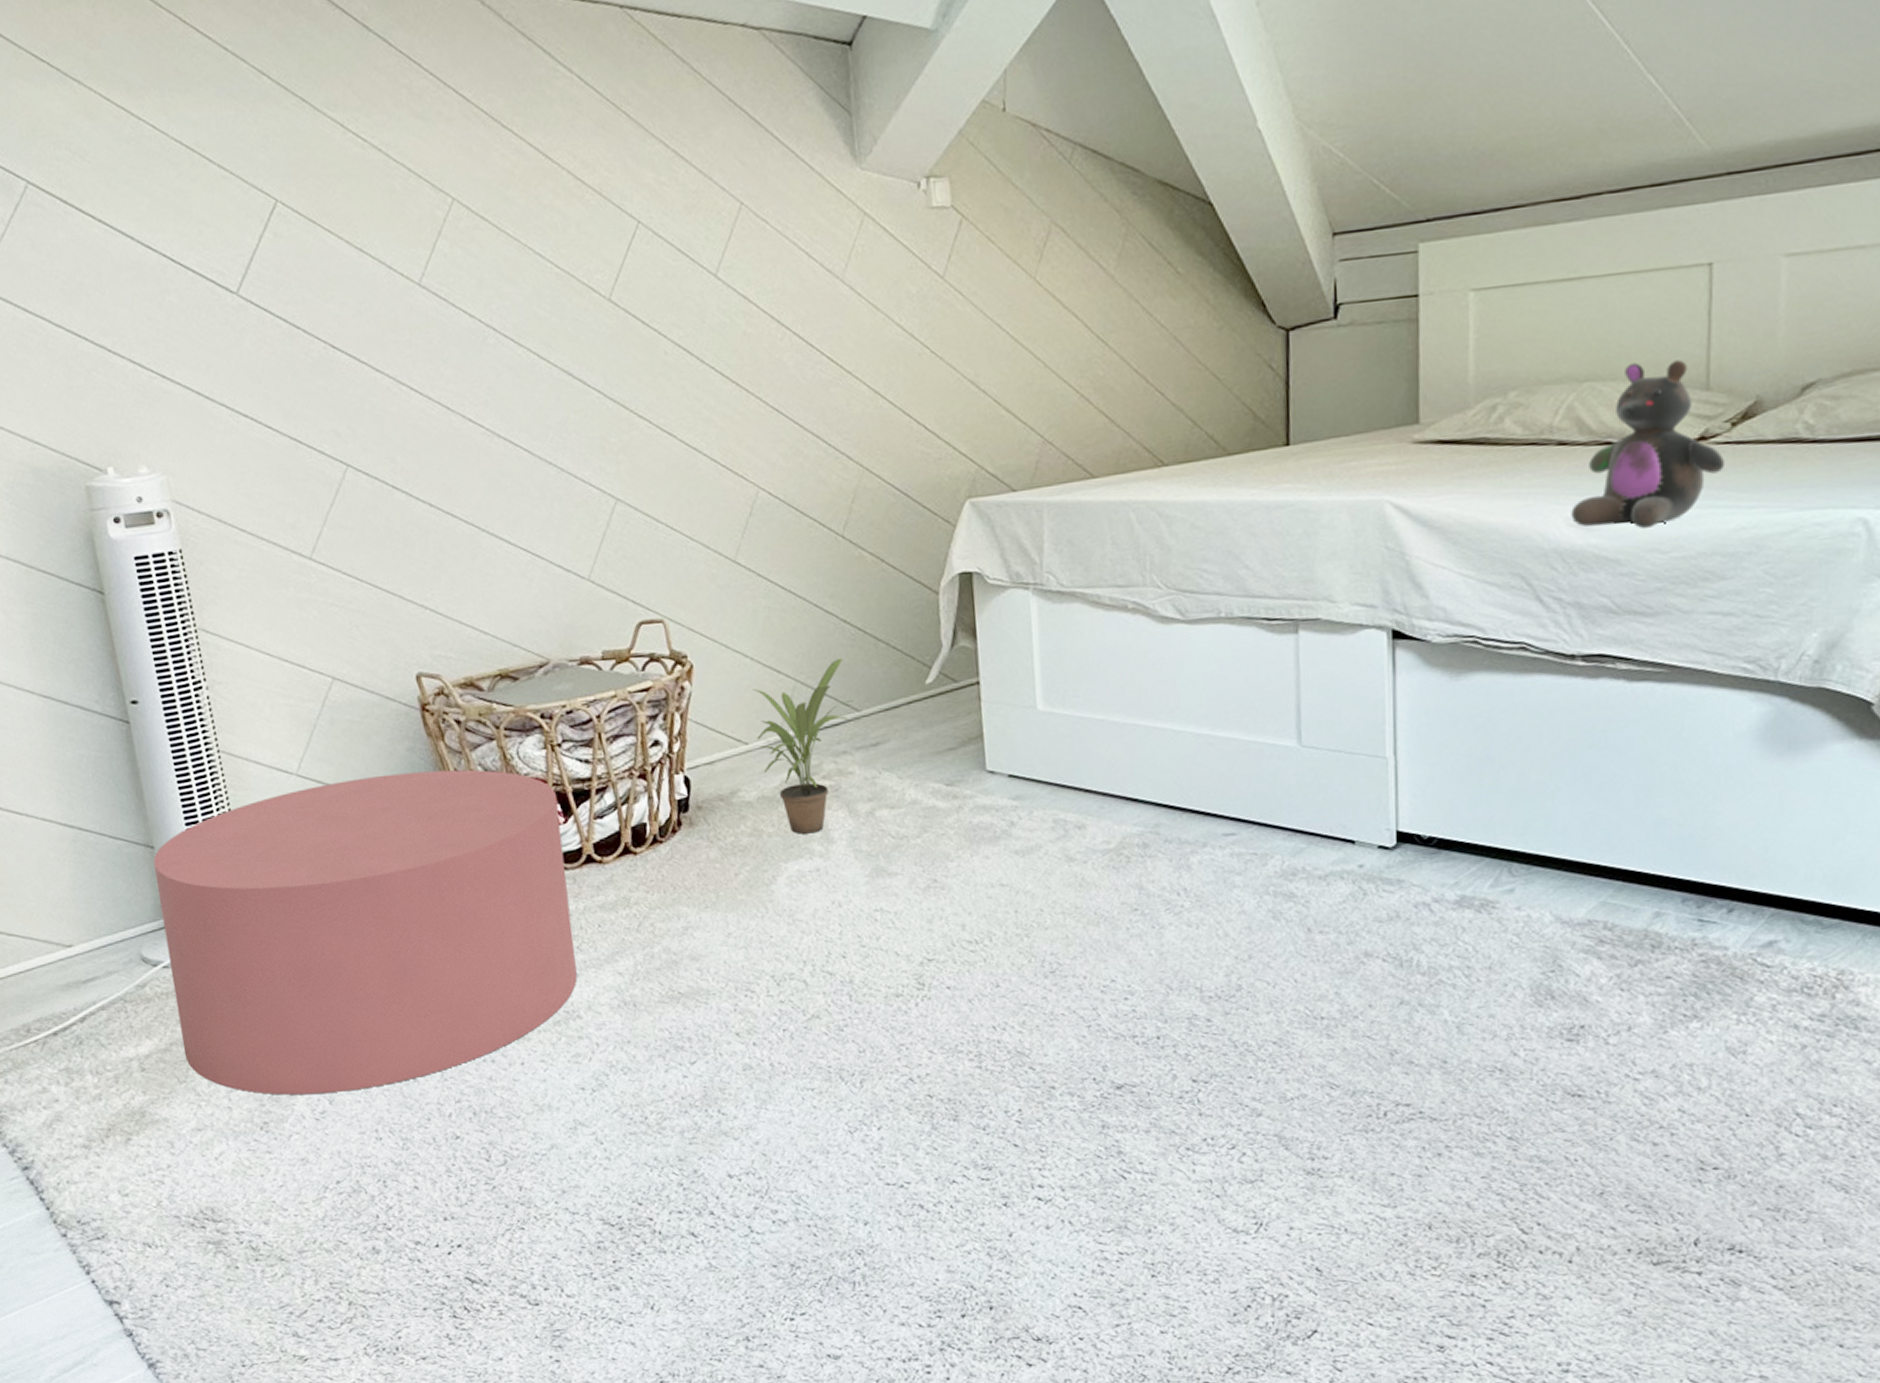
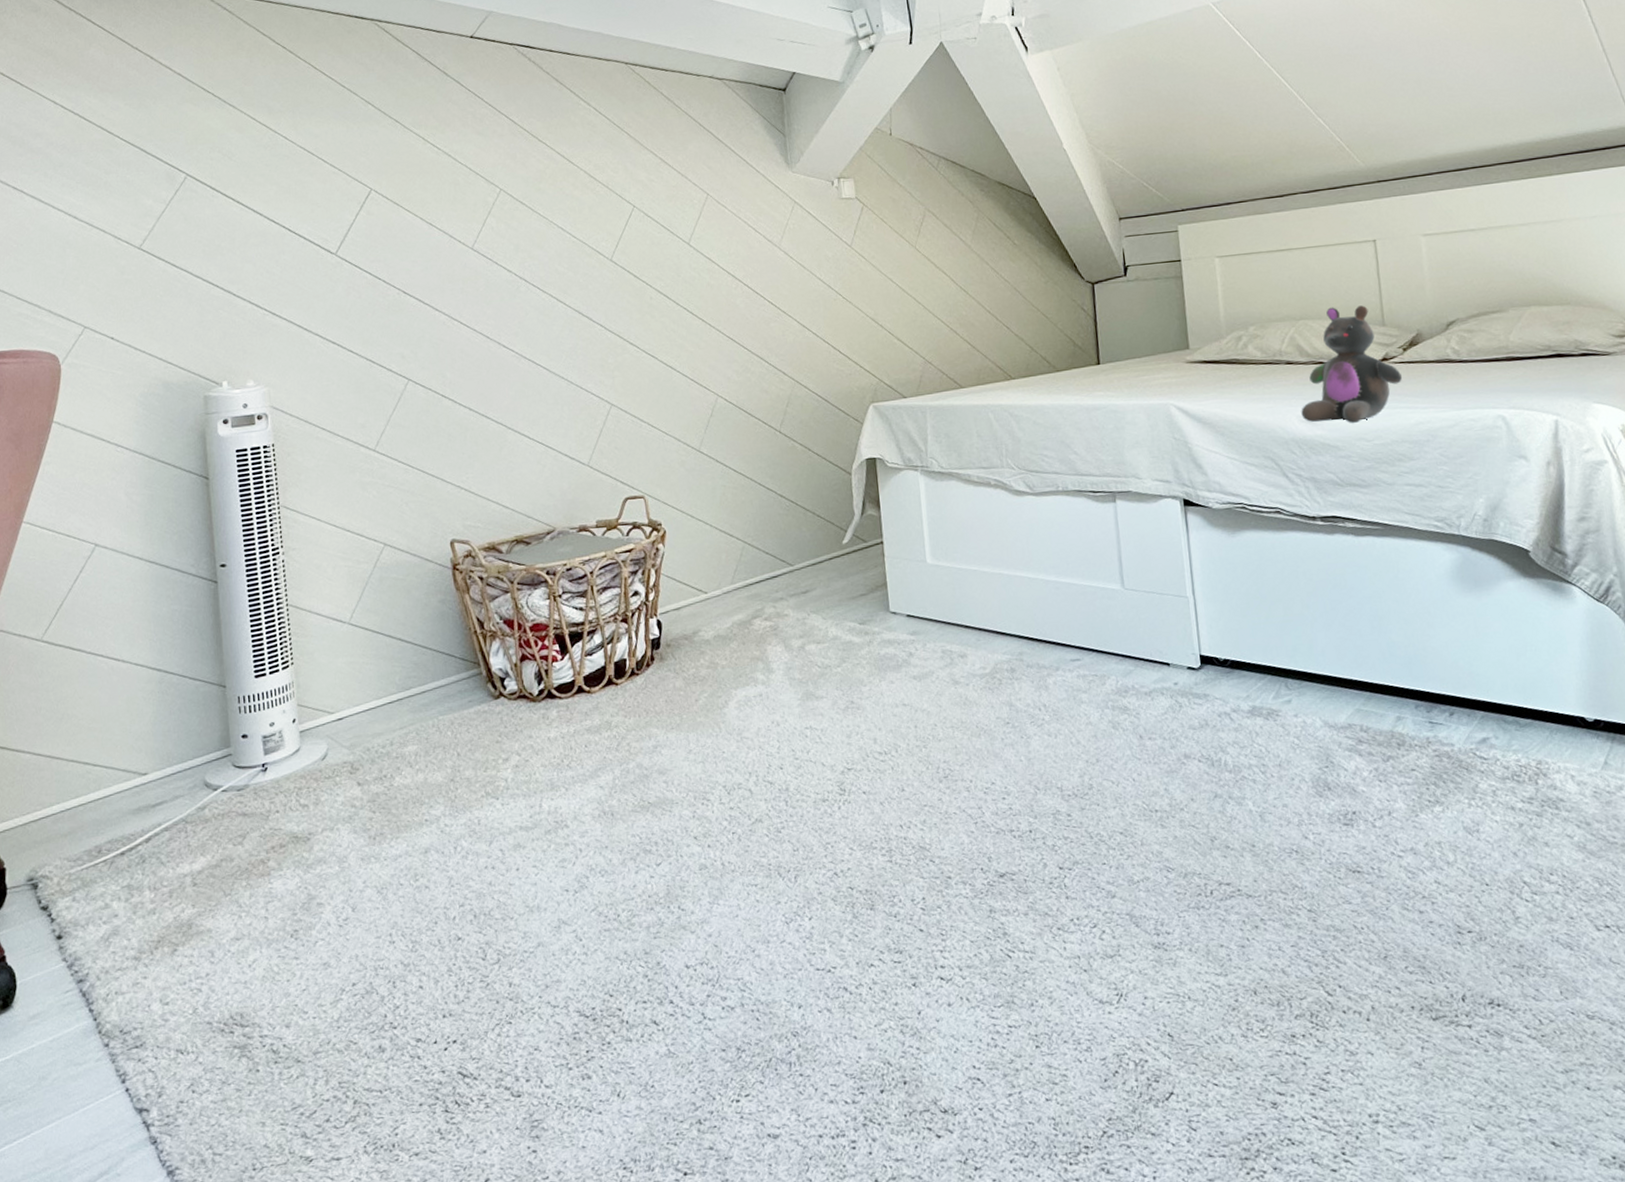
pouf: present [153,769,578,1095] -> none [224,617,566,904]
potted plant: present [753,657,855,834] -> none [711,524,789,666]

